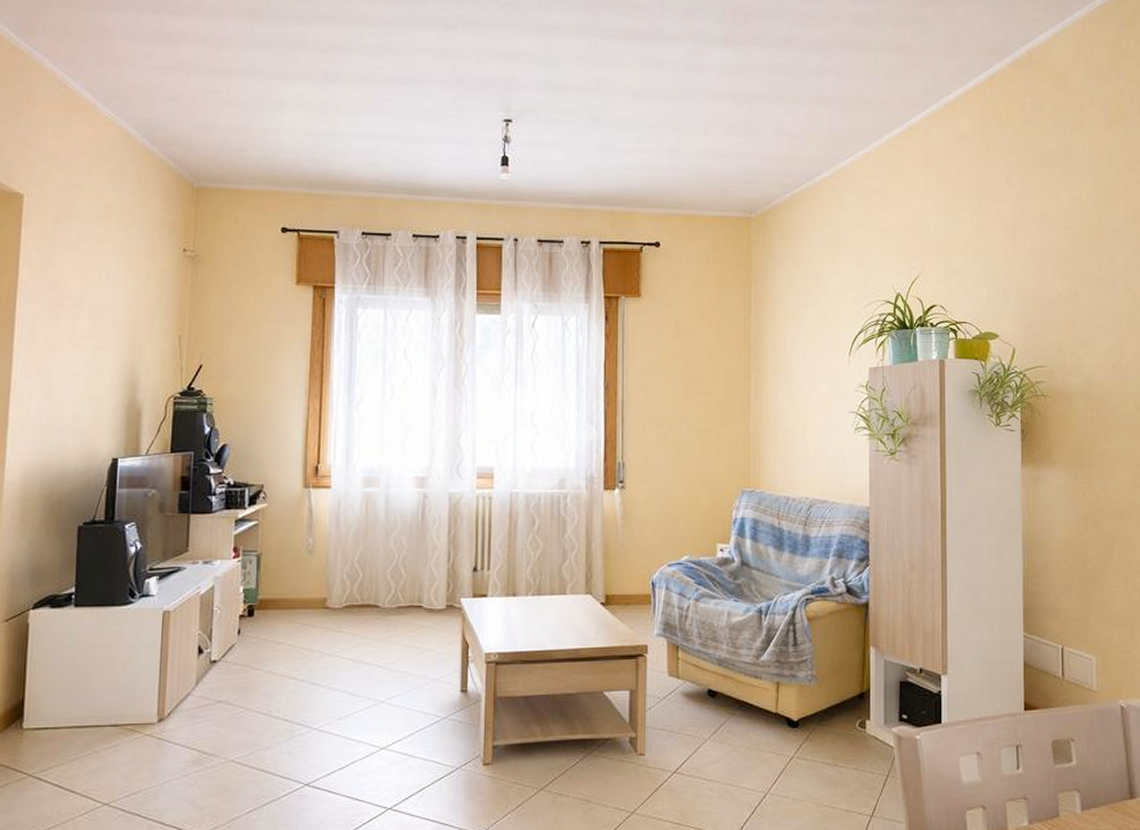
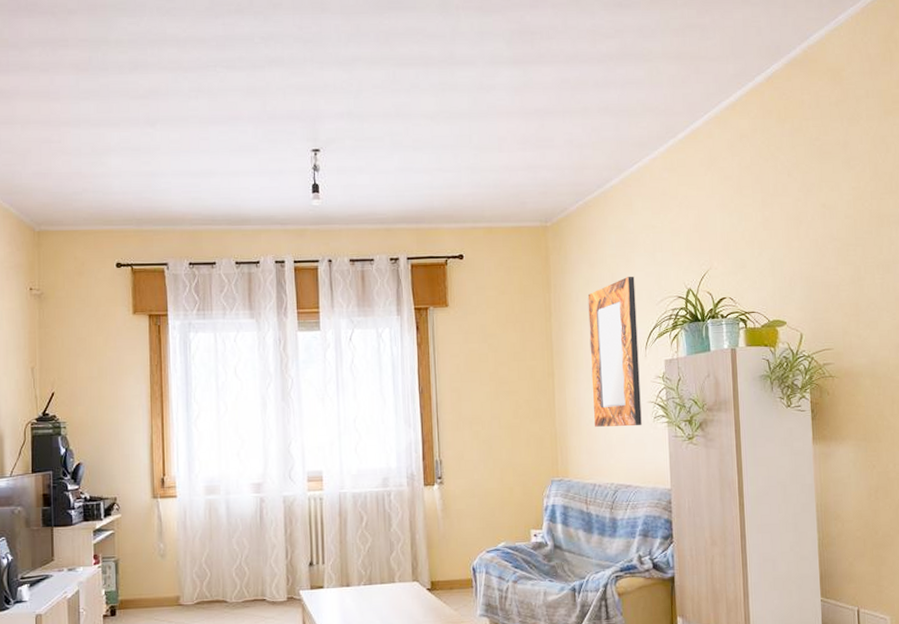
home mirror: none [790,277,842,437] -> present [587,277,642,427]

